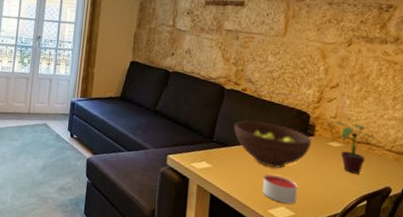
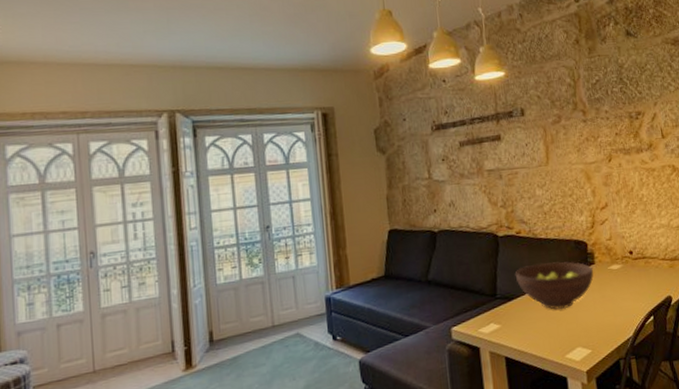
candle: present [263,174,298,204] -> none [555,315,591,344]
potted plant: present [327,121,381,174] -> none [604,241,655,292]

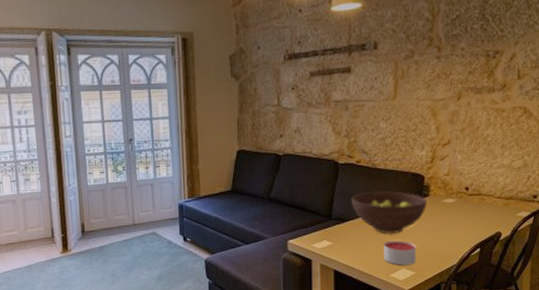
candle: none [555,315,591,344] -> present [384,240,417,265]

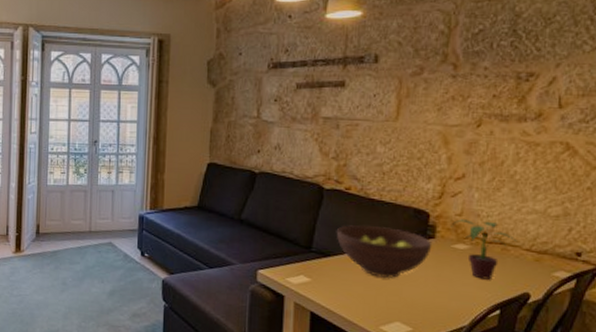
candle: present [384,240,417,265] -> none [373,285,416,319]
potted plant: none [441,178,491,225] -> present [450,219,517,280]

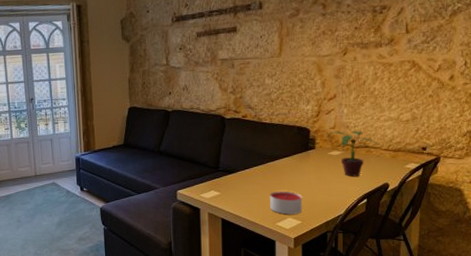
fruit bowl: present [336,225,432,279] -> none [237,143,313,186]
candle: none [373,285,416,319] -> present [270,191,303,215]

